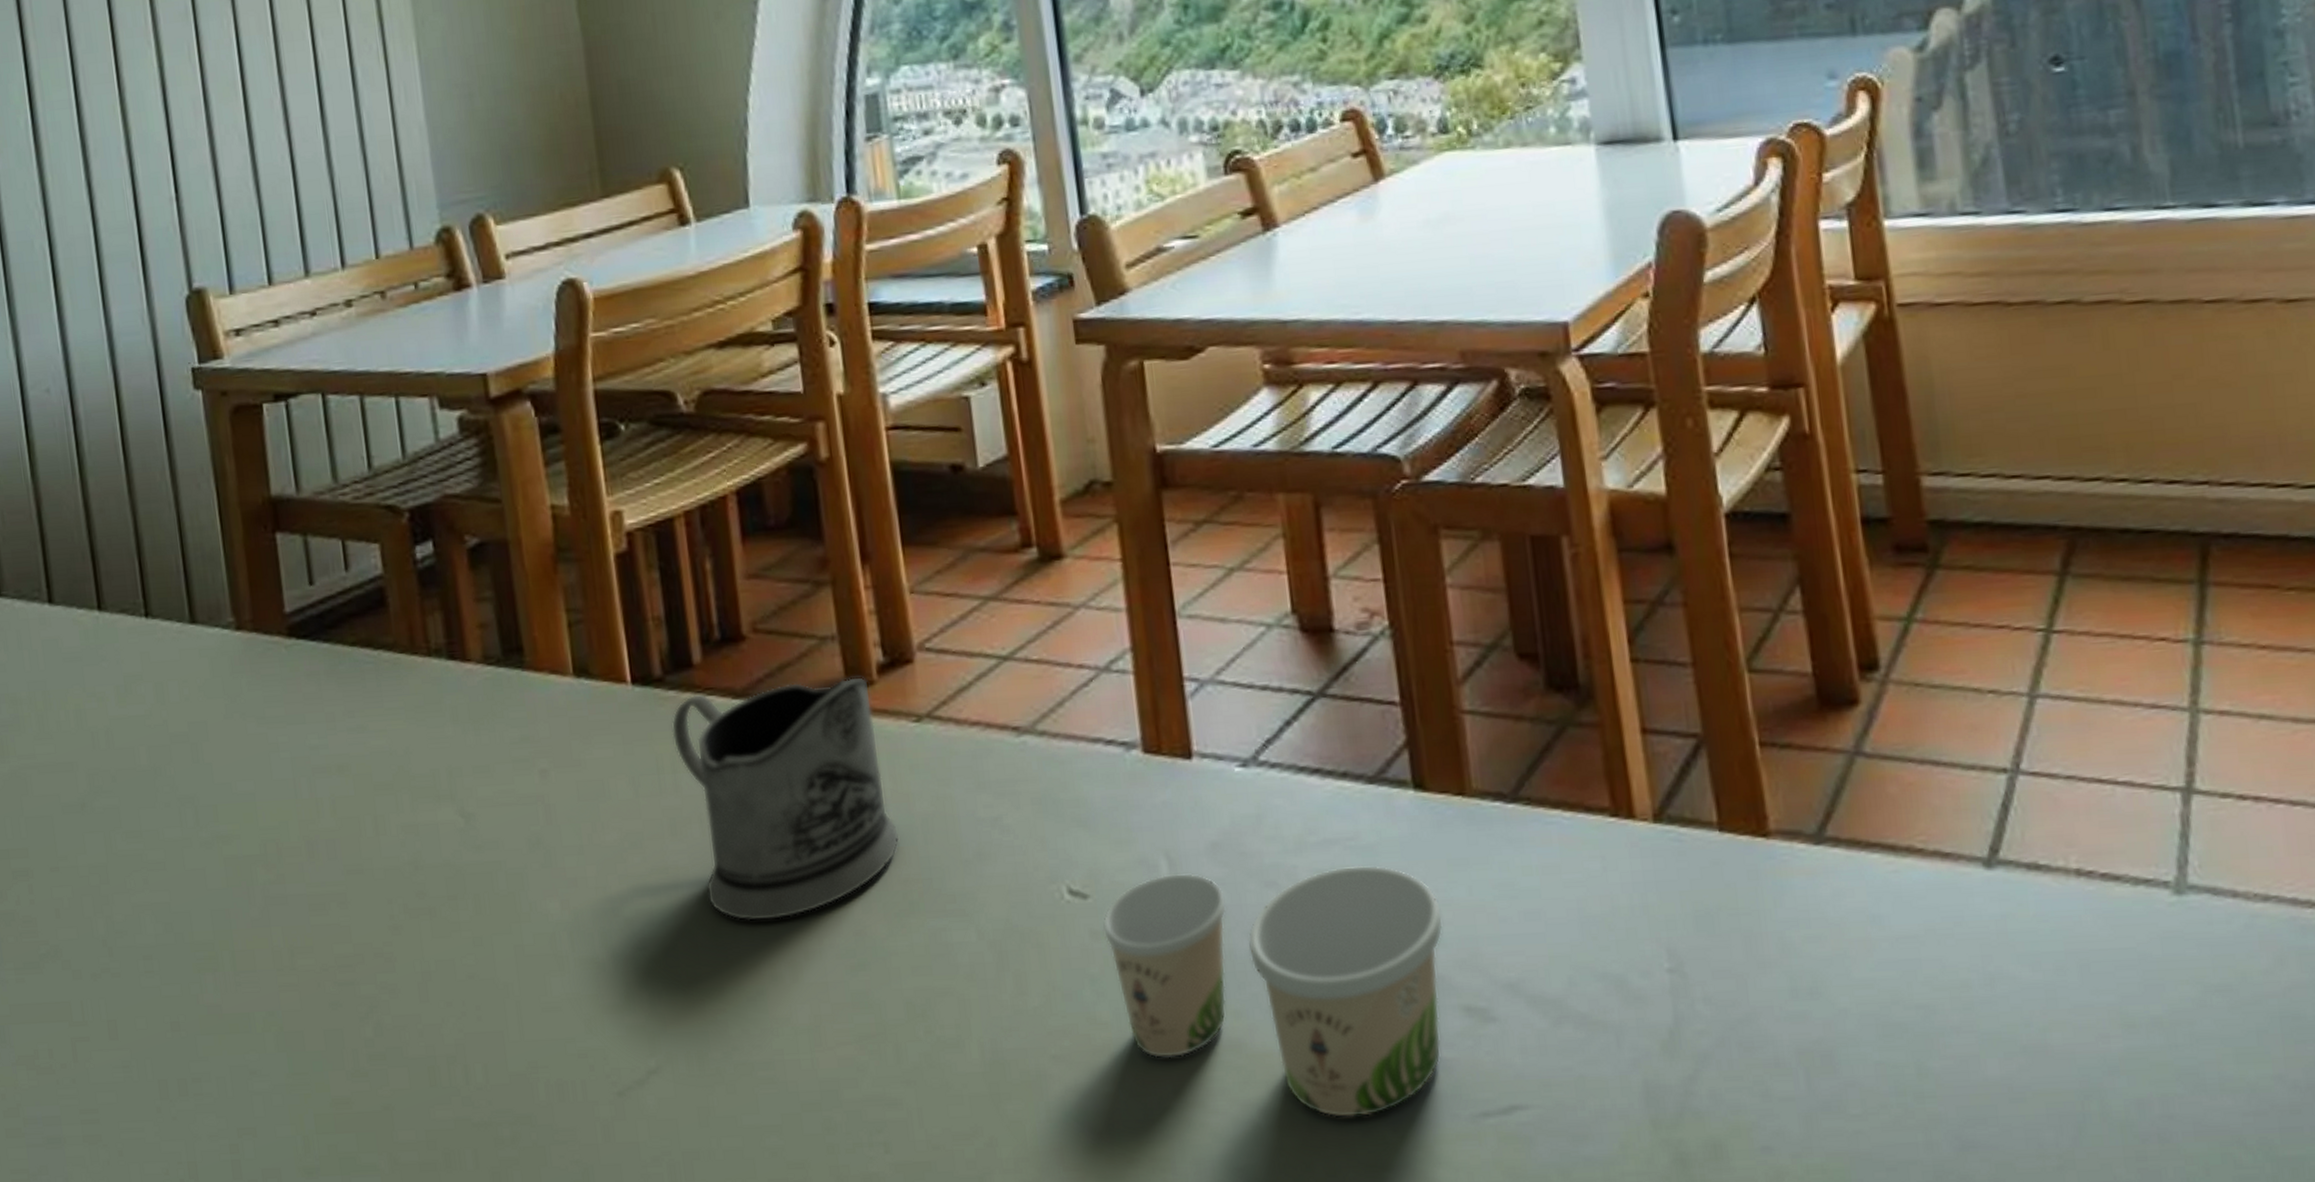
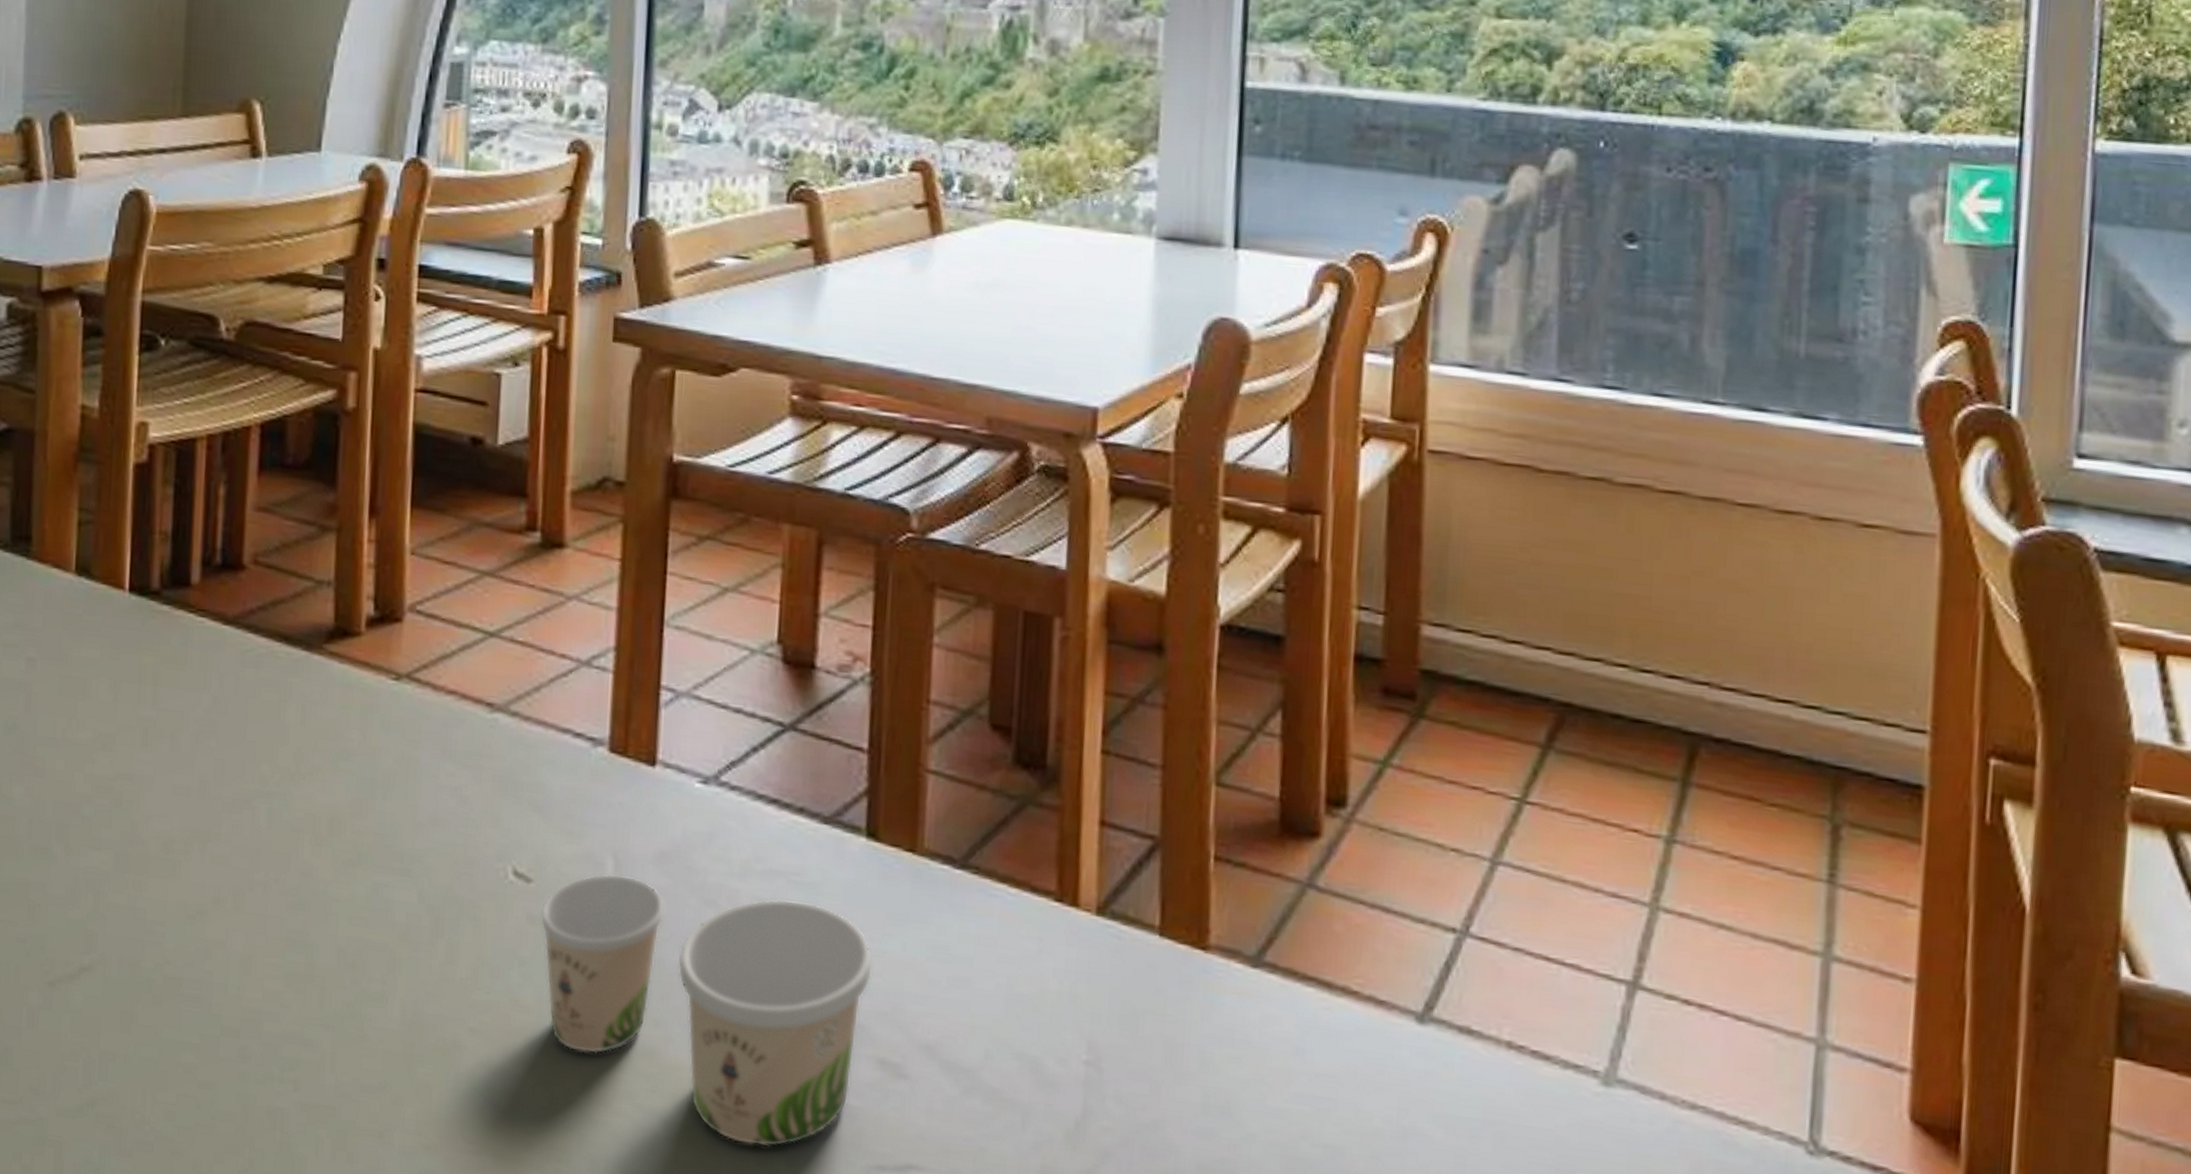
tea glass holder: present [671,676,900,922] -> none [159,612,360,846]

